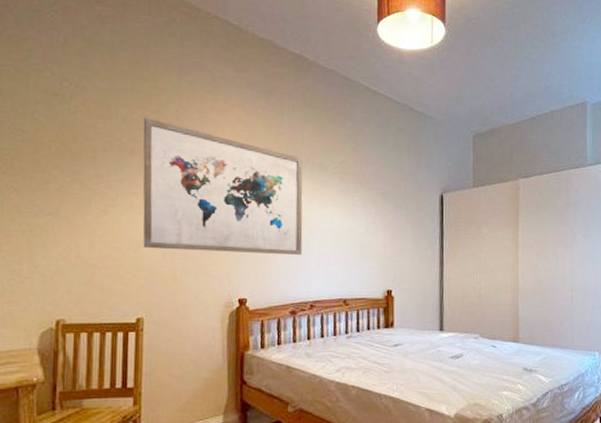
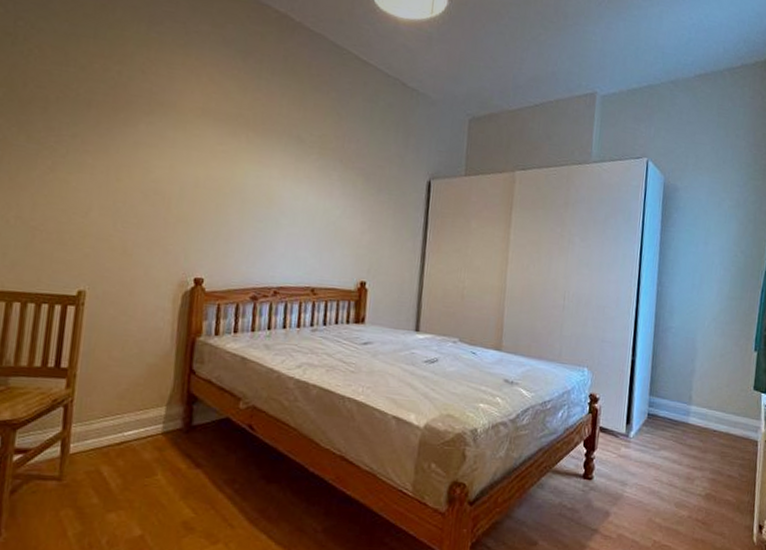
wall art: present [143,117,303,256] -> none [92,67,279,236]

